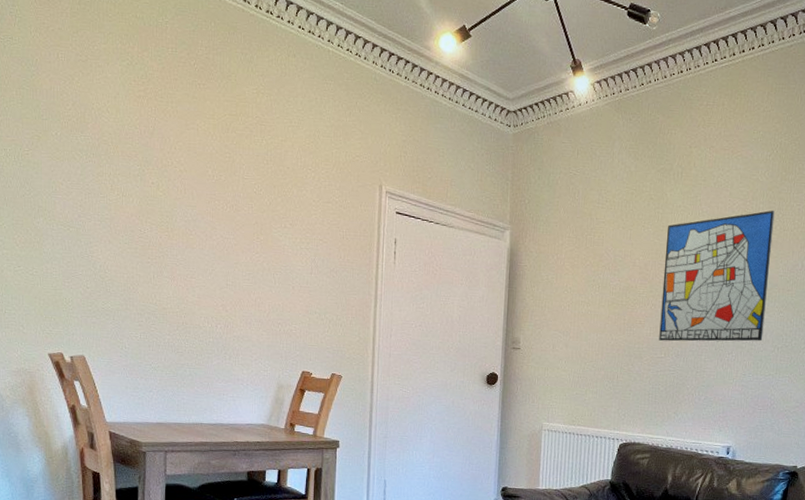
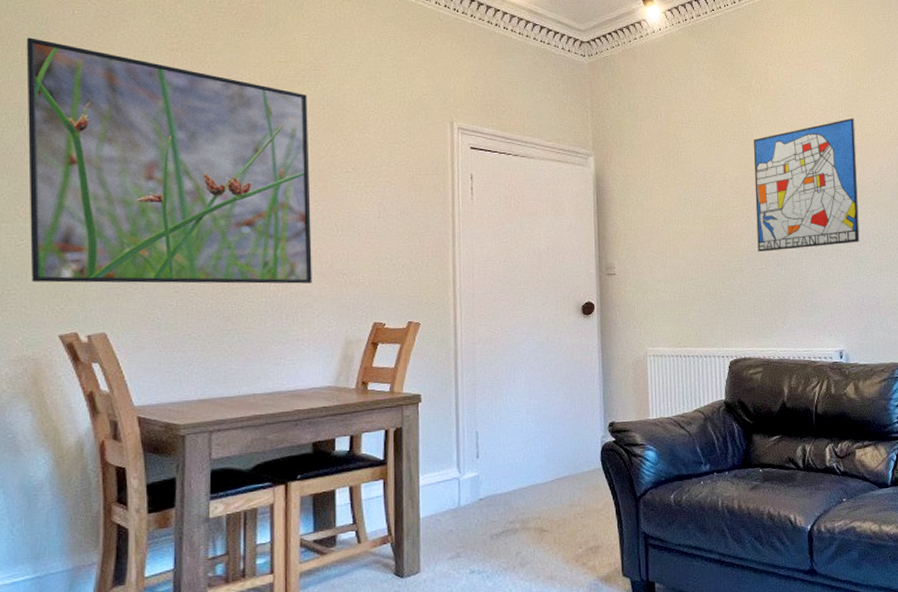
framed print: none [20,78,254,329] -> present [26,37,312,284]

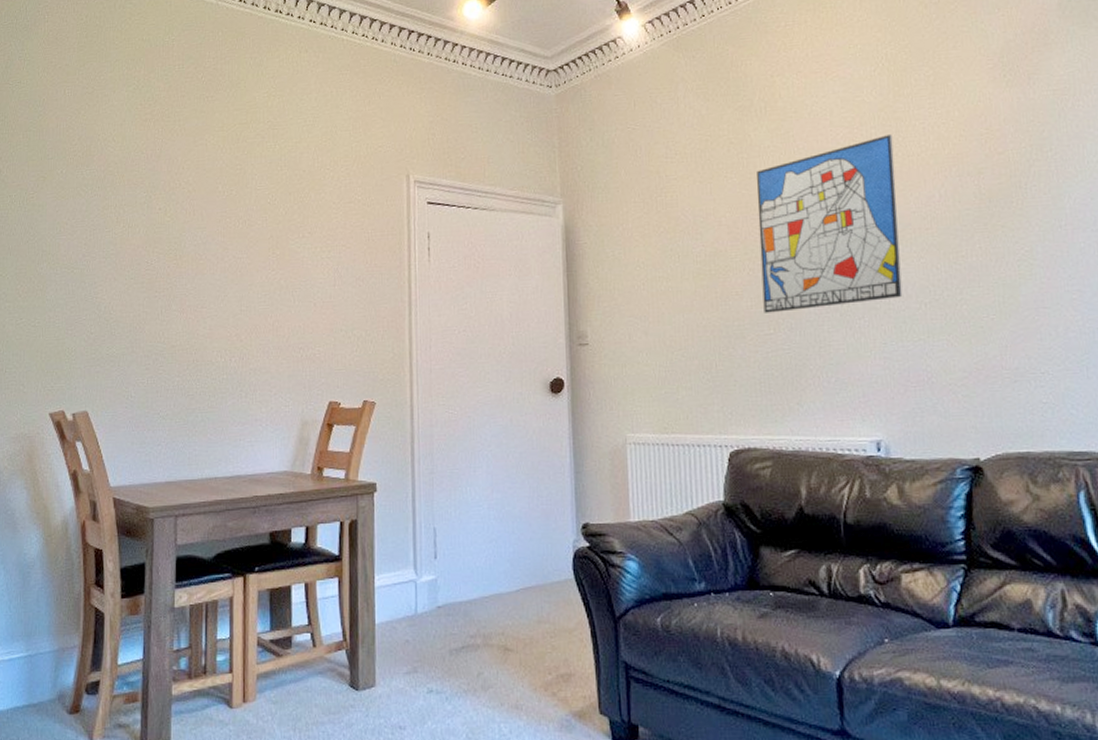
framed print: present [26,37,312,284] -> none [27,120,270,361]

